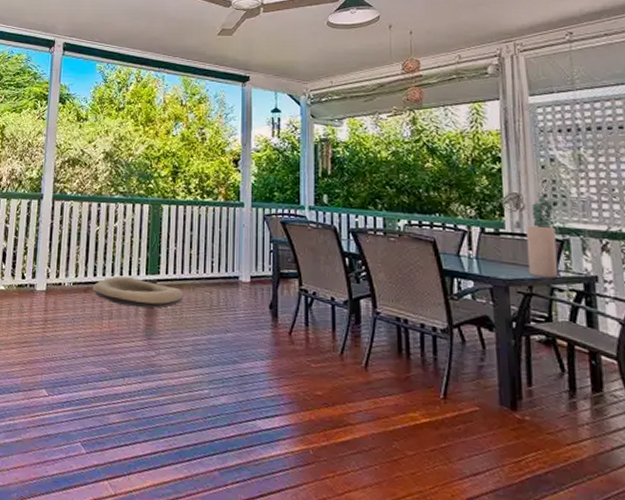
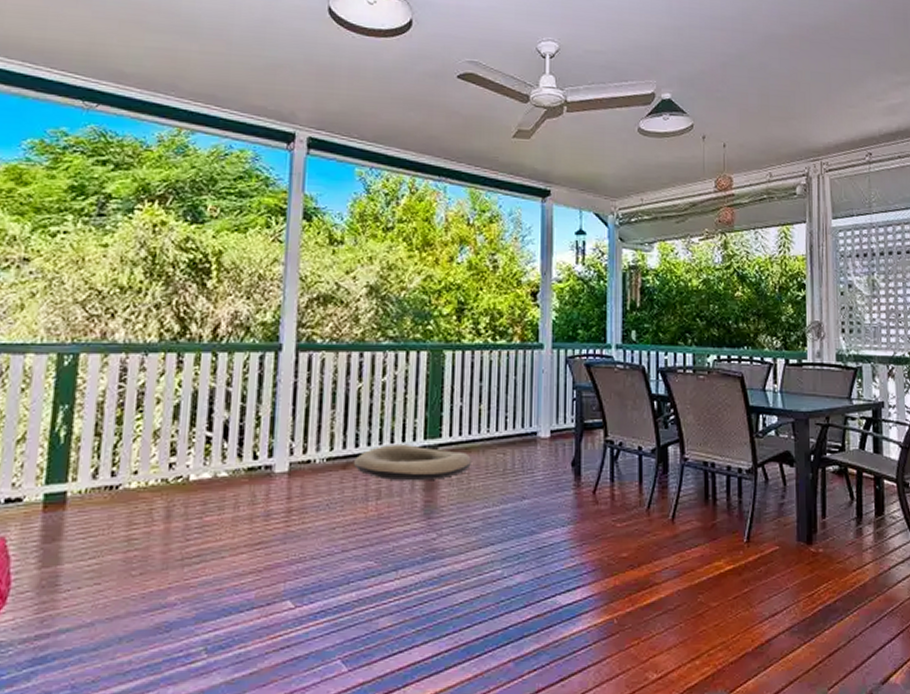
vase: present [525,192,559,279] -> none [825,320,852,407]

